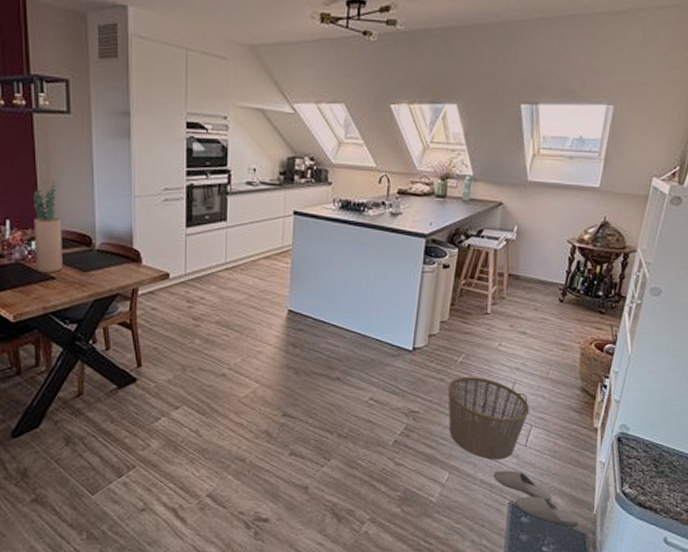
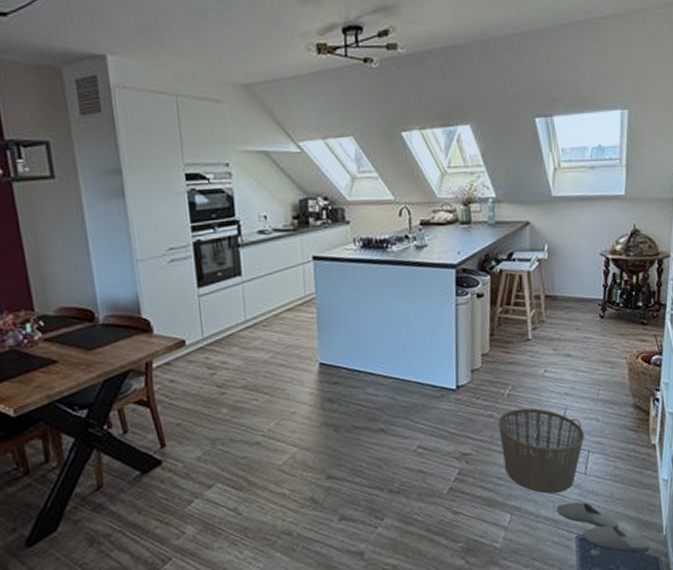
vase: present [33,182,63,273] -> none [22,255,65,358]

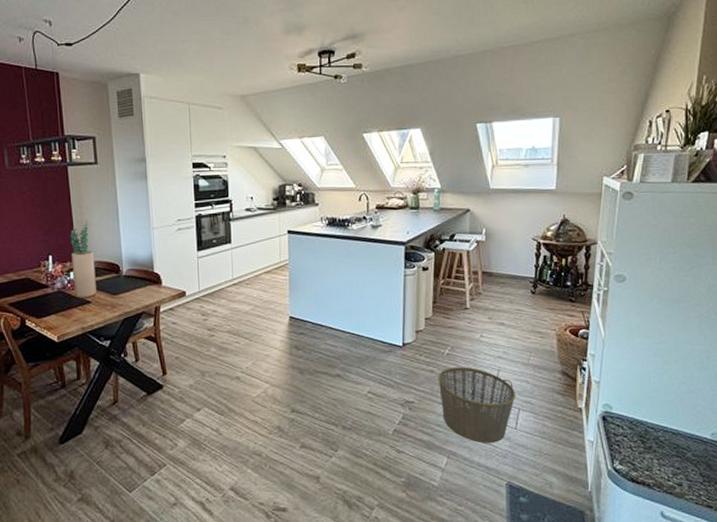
vase: none [22,255,65,358] -> present [70,221,97,298]
slippers: present [556,502,650,553] -> none [488,453,575,506]

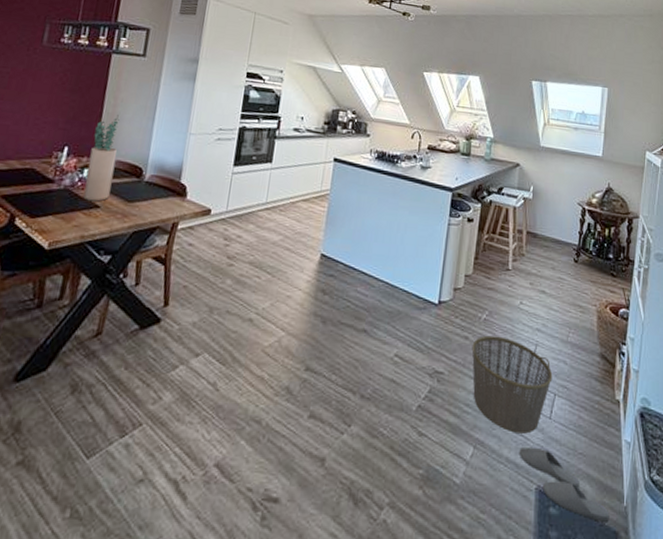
slippers: none [488,453,575,506] -> present [519,447,610,523]

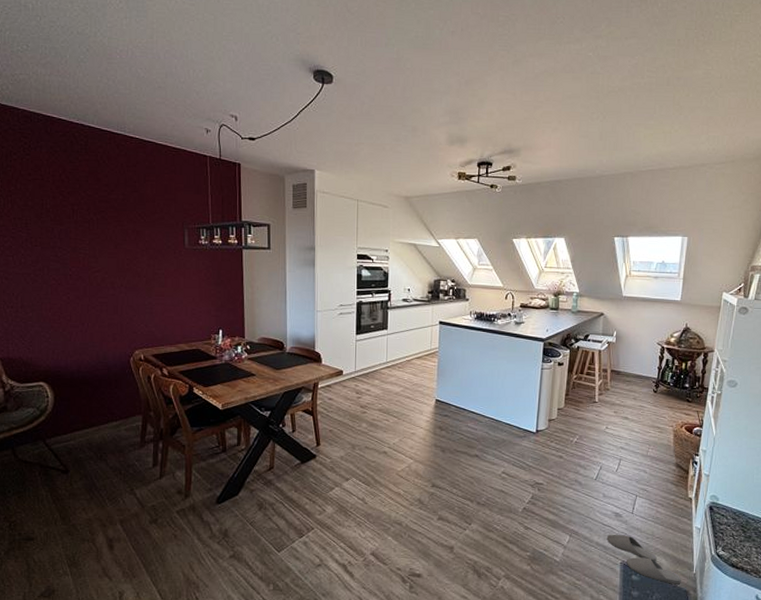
vase: present [83,115,119,202] -> none [240,301,261,371]
basket: present [471,335,553,434] -> none [565,454,635,525]

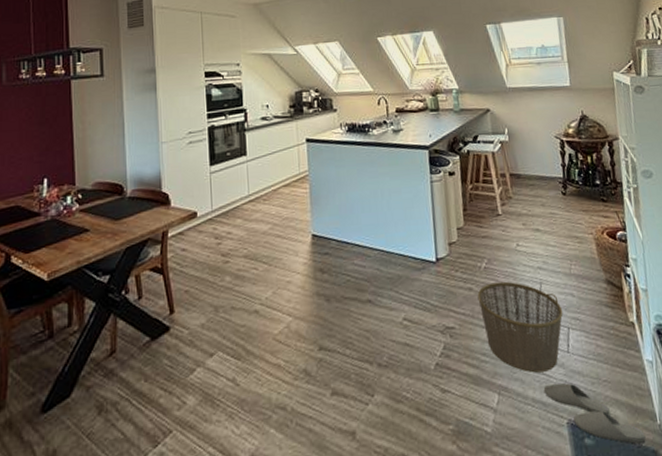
basket: none [565,454,635,525] -> present [477,281,563,373]

